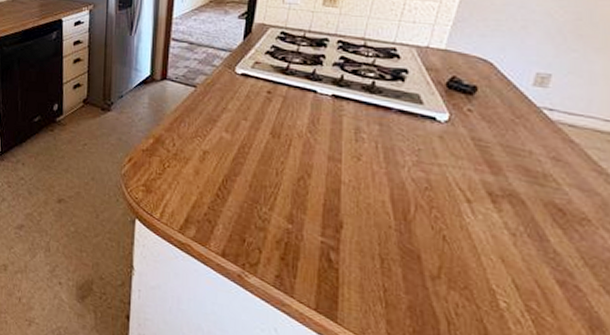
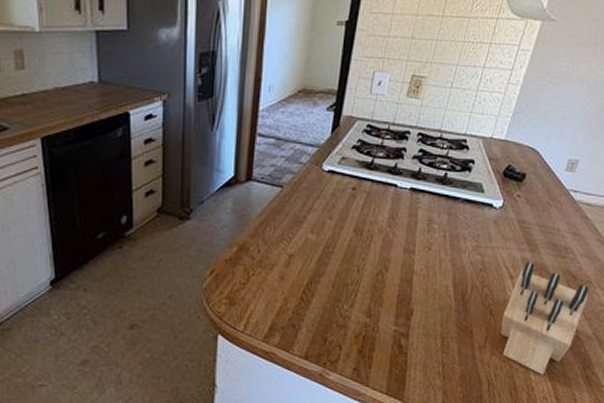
knife block: none [459,185,587,326] -> present [500,261,589,375]

